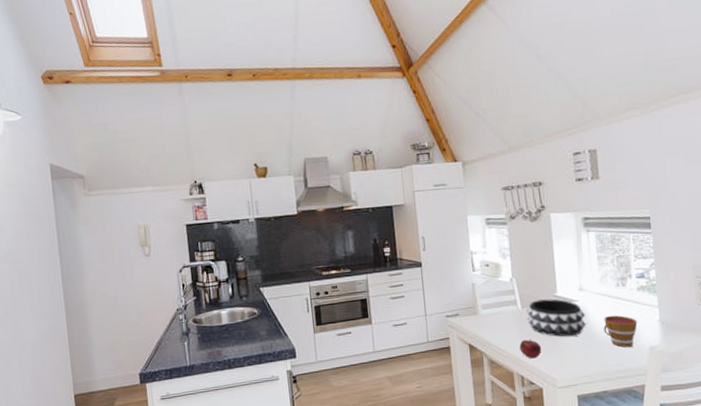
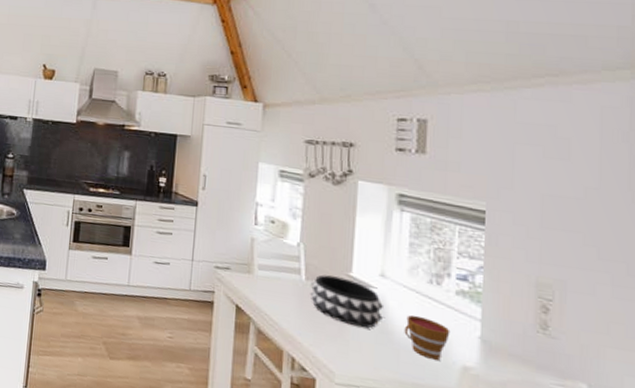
fruit: present [519,339,542,359] -> none [295,316,323,342]

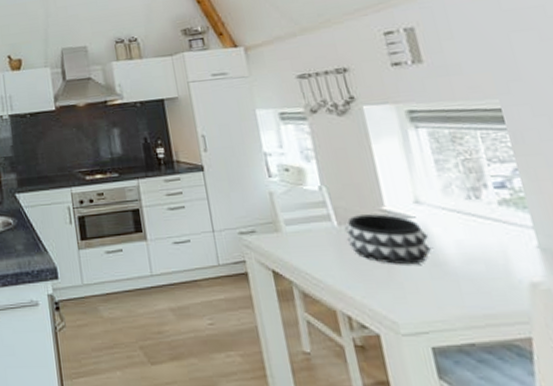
cup: present [404,315,451,360] -> none [455,237,507,283]

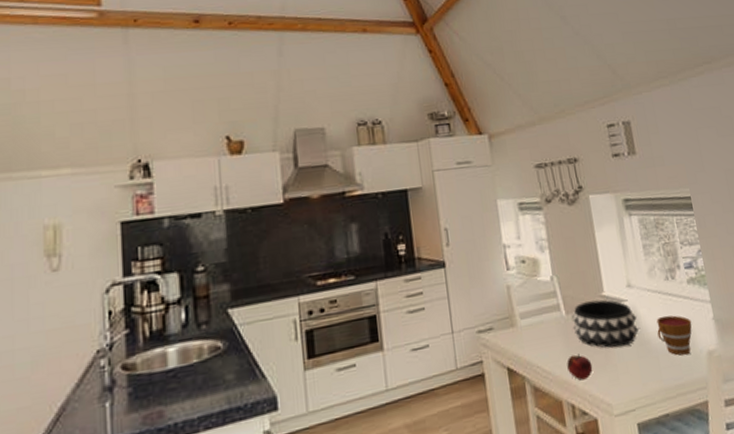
fruit: none [340,266,373,293] -> present [566,353,593,380]
cup: none [455,237,507,283] -> present [656,315,692,356]

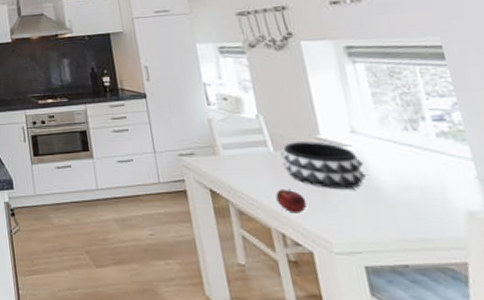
cup: present [656,315,692,356] -> none [391,166,444,209]

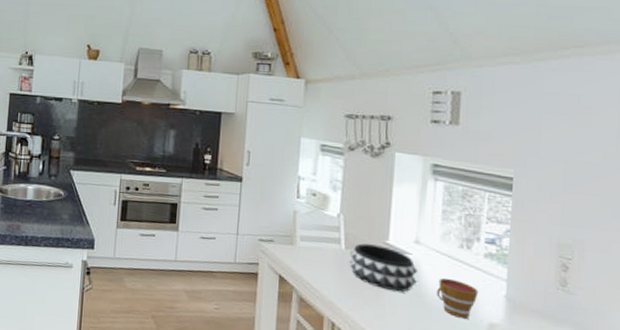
fruit: present [275,188,307,213] -> none [335,283,361,307]
cup: none [391,166,444,209] -> present [436,278,479,319]

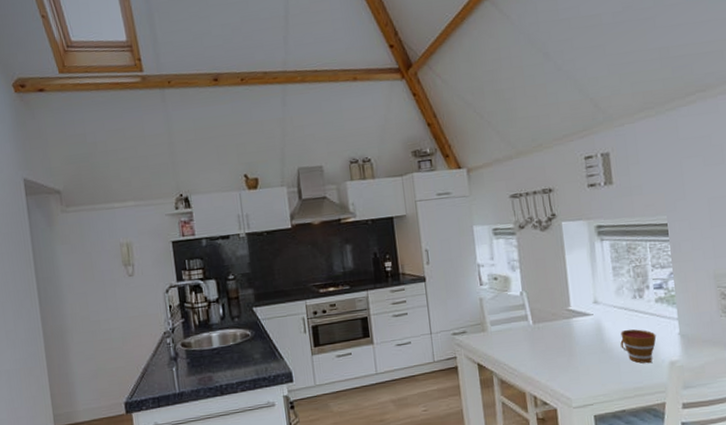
decorative bowl: present [349,243,417,292] -> none [537,313,602,353]

